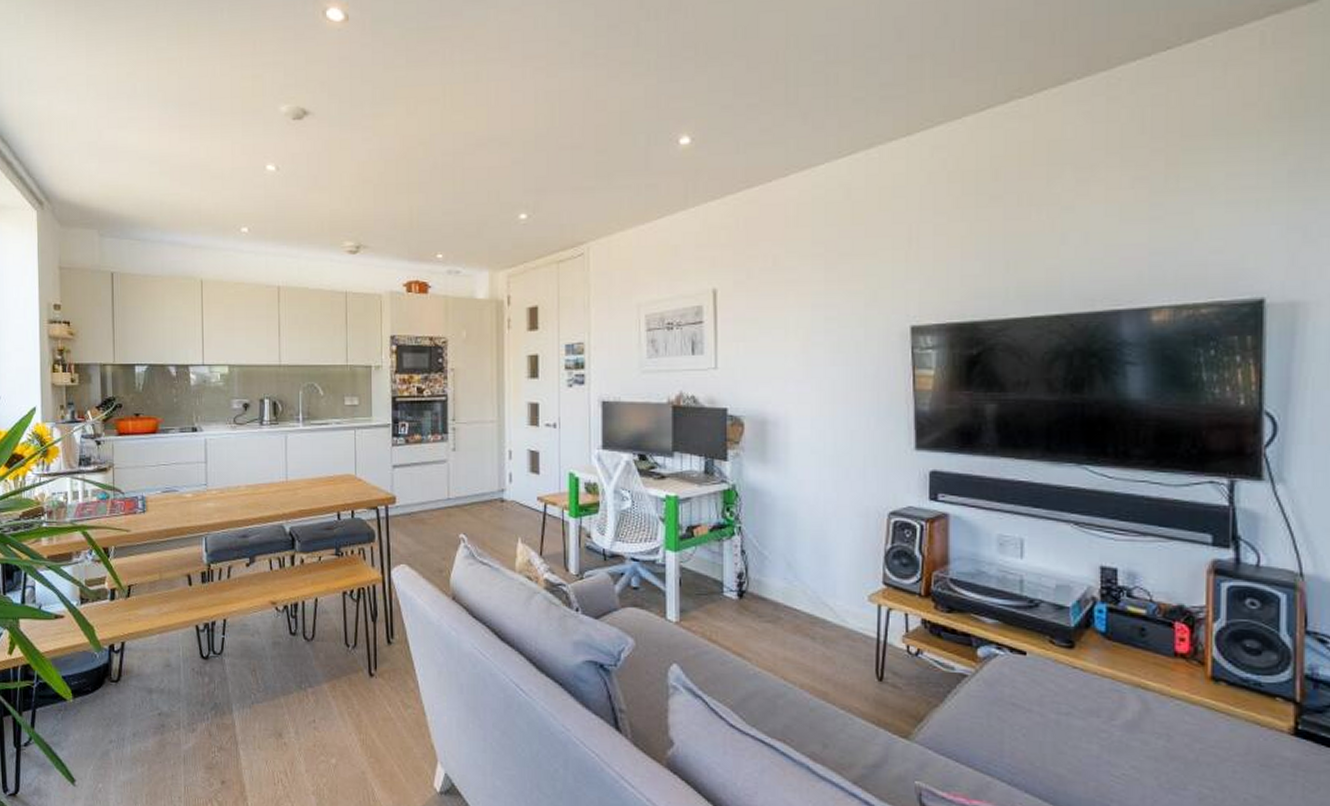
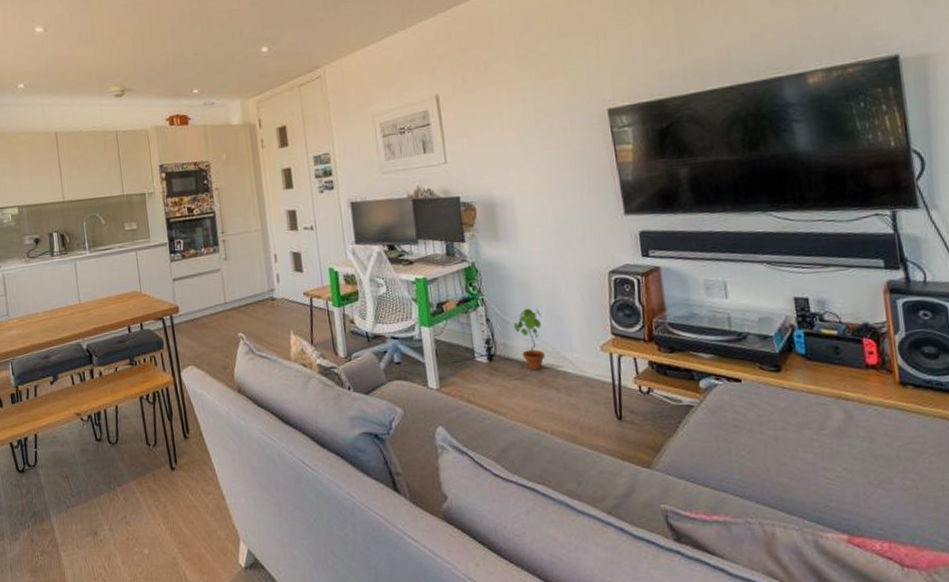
potted plant: none [771,543,805,614] -> present [513,308,545,370]

